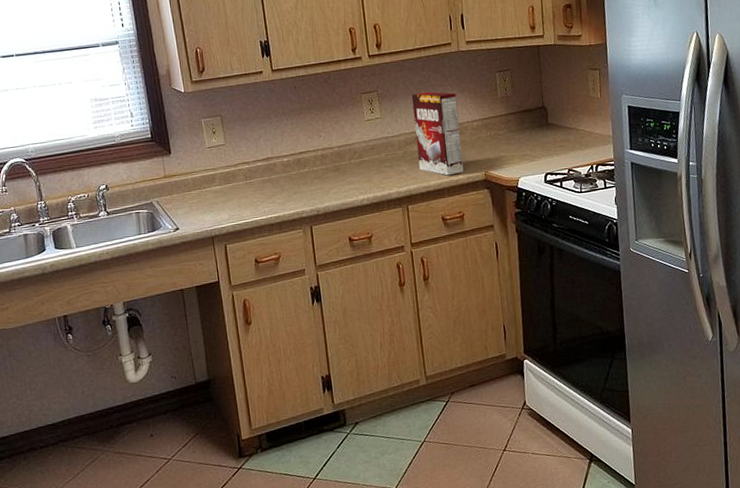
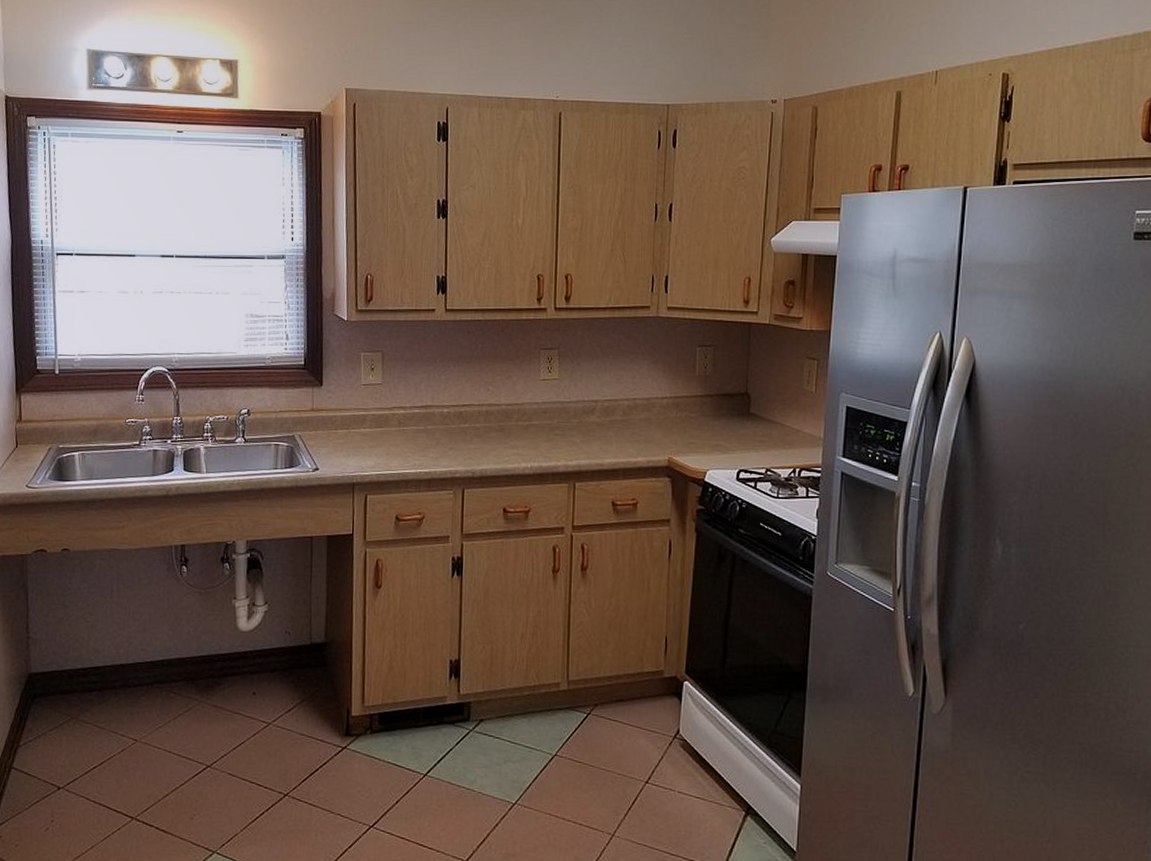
cereal box: present [411,91,464,176] -> none [594,357,648,456]

